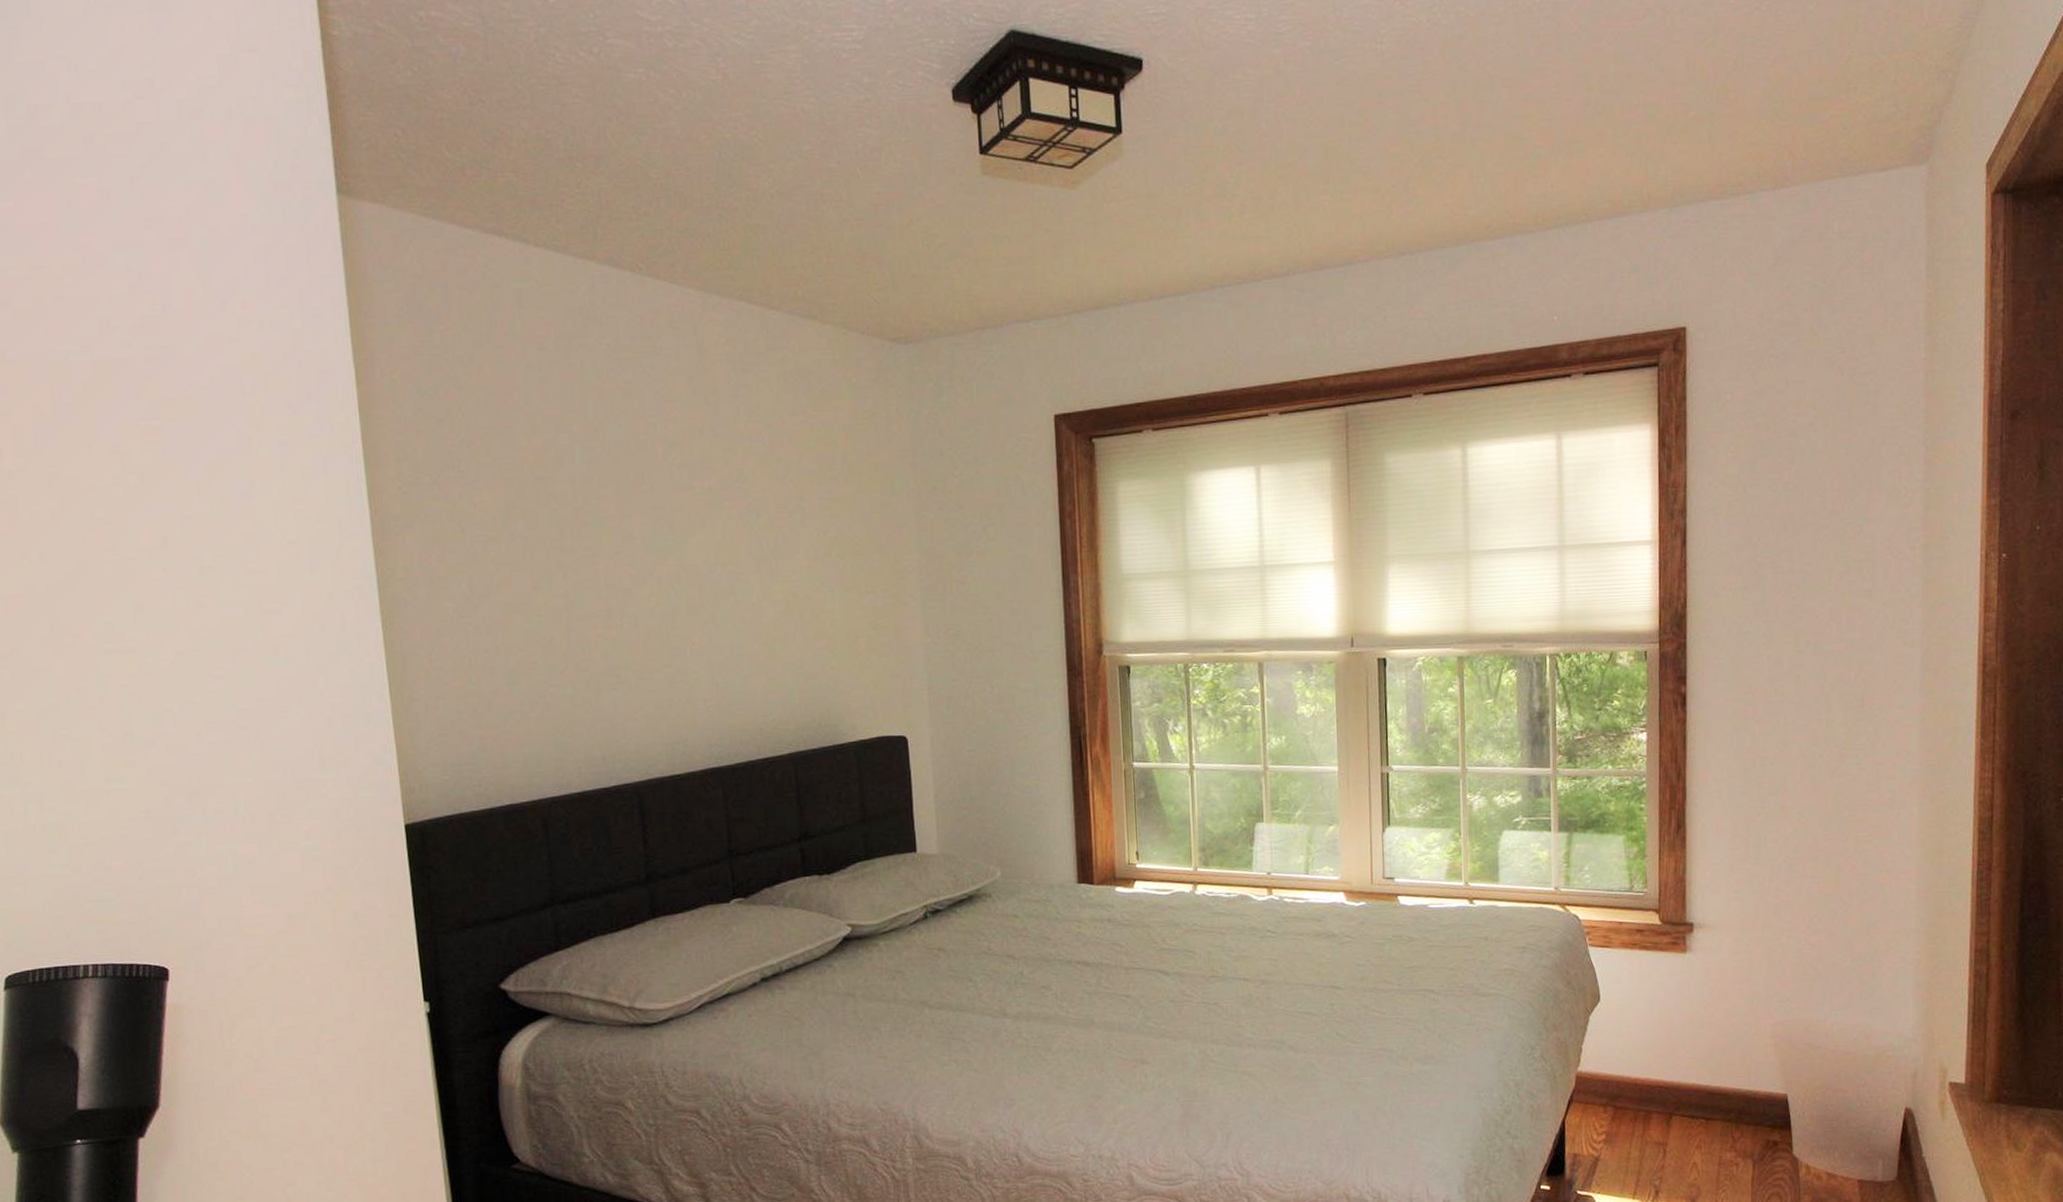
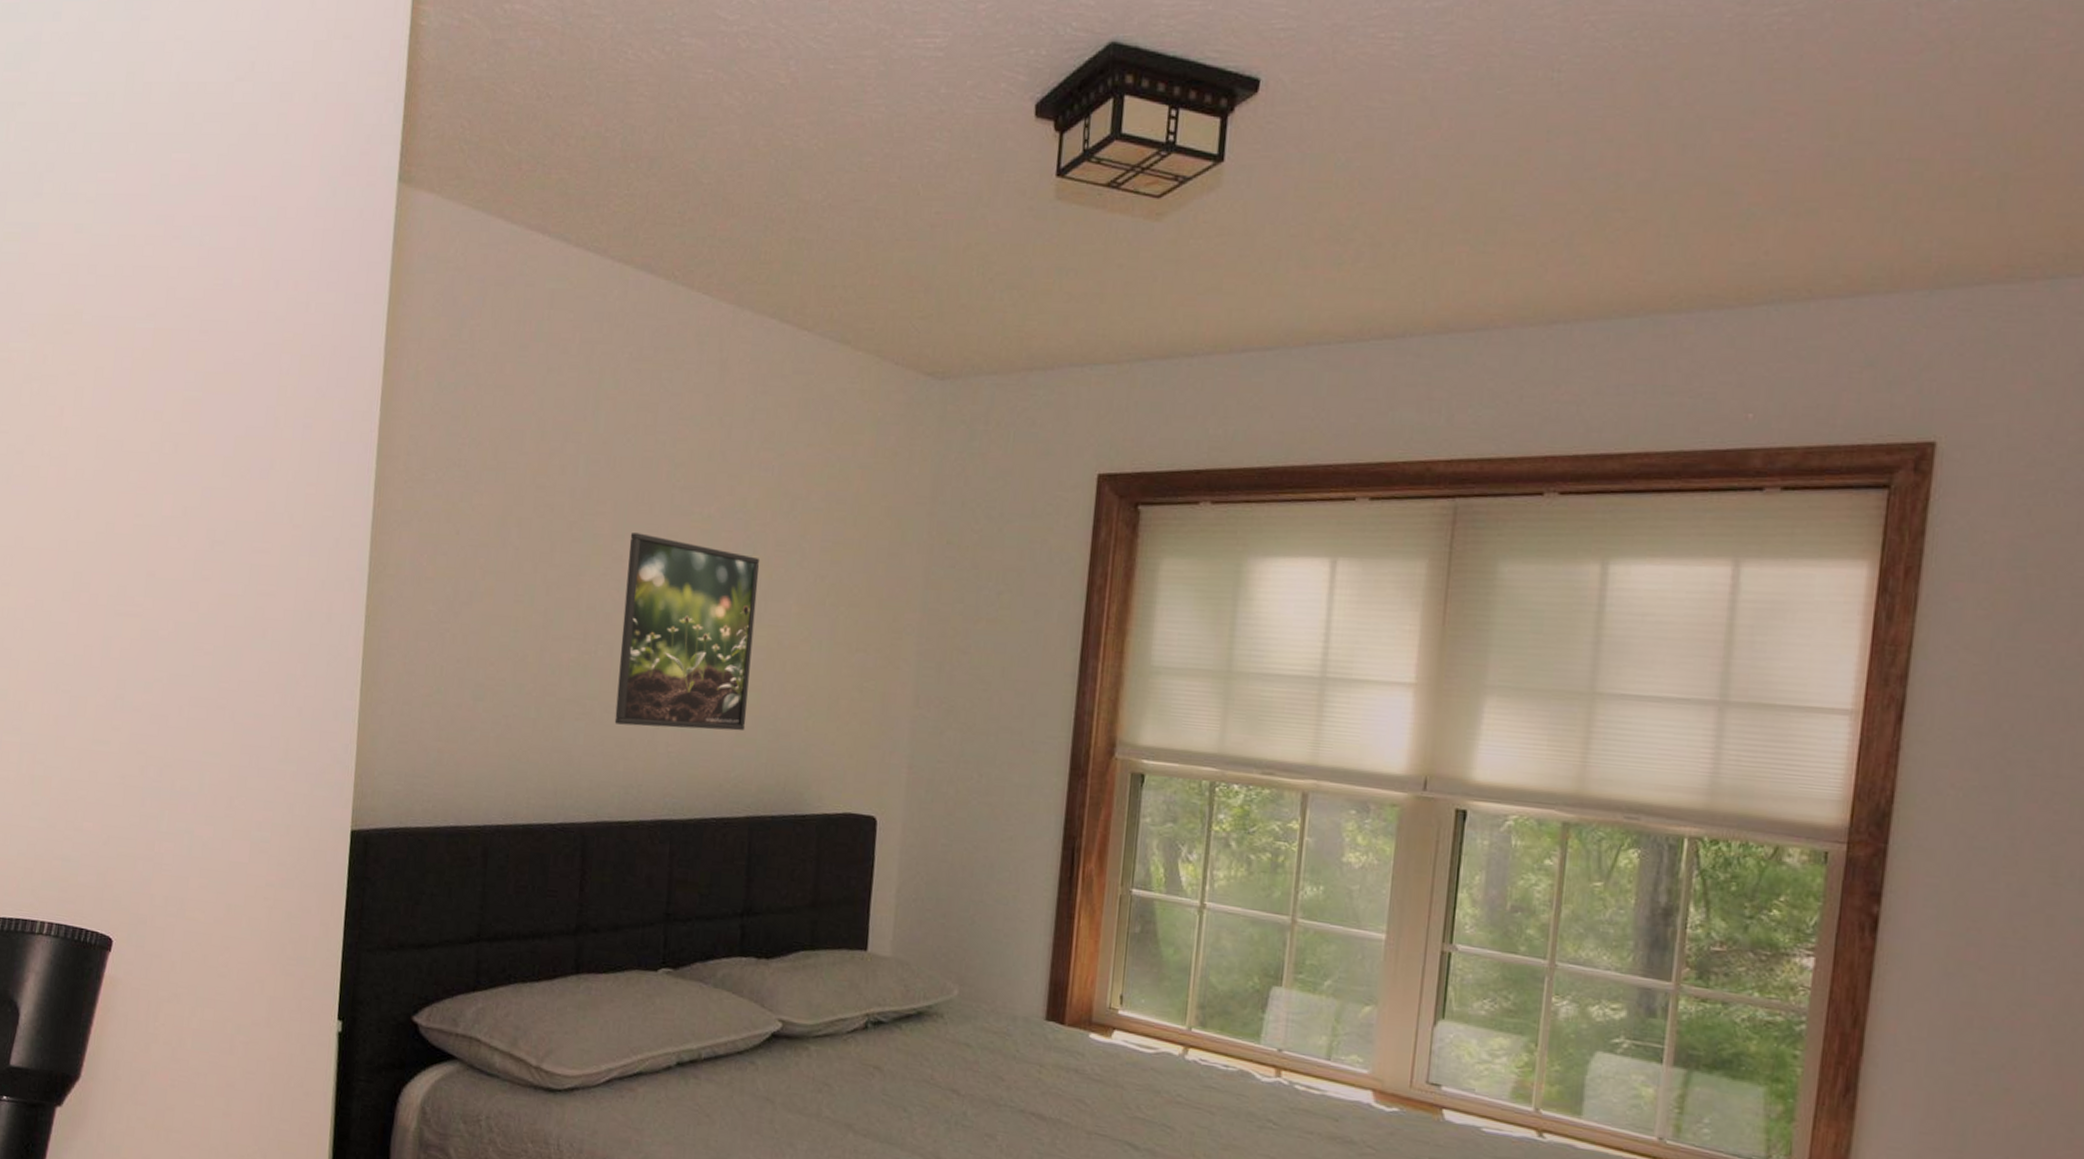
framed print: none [636,511,776,688] -> present [614,533,760,731]

